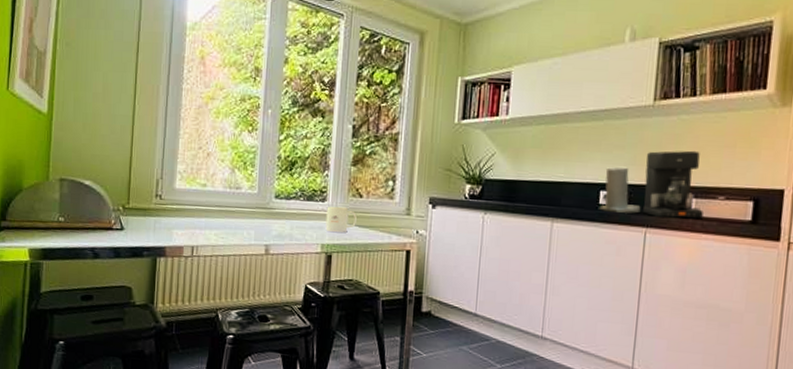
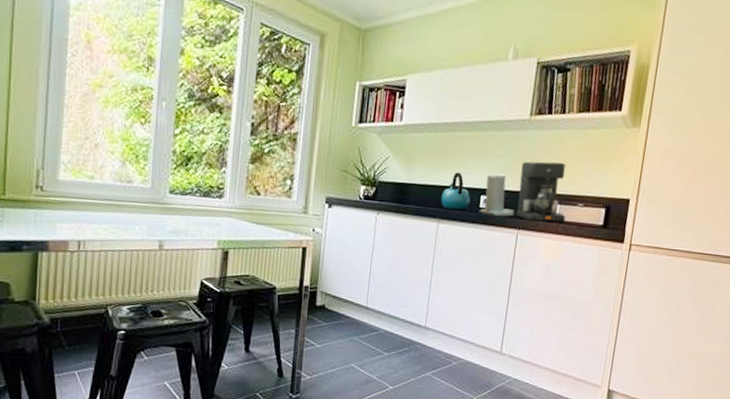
mug: present [325,206,358,233] -> none [222,202,255,230]
kettle: none [554,166,589,208] -> present [441,172,471,211]

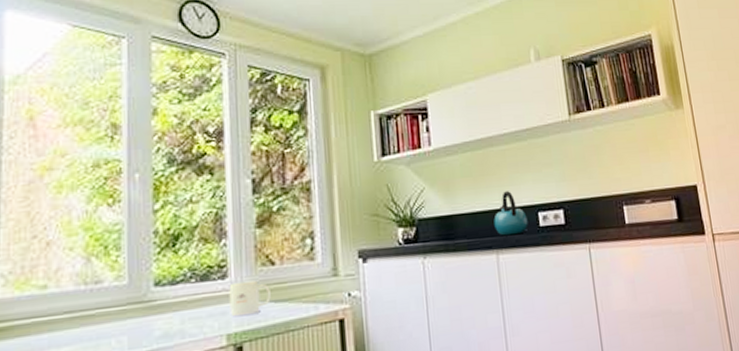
mug: none [222,202,255,230] -> present [229,280,272,317]
paper towel: present [479,174,515,217] -> none [539,184,580,233]
coffee maker: present [515,161,566,223] -> none [574,159,637,231]

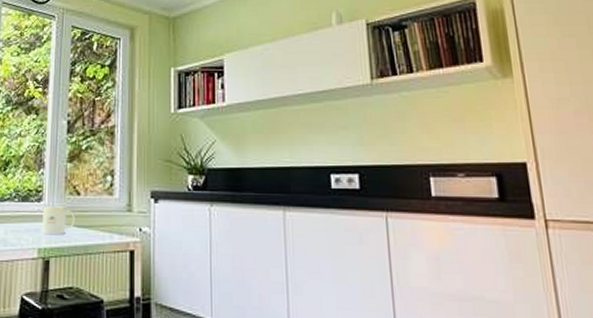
kettle: present [494,191,528,236] -> none [282,150,319,194]

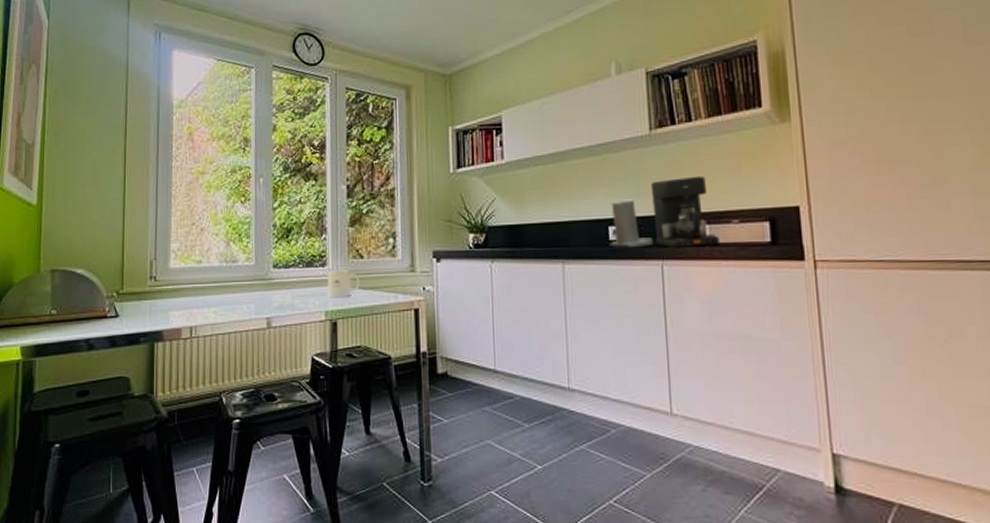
paper towel: none [332,148,377,197] -> present [610,199,654,247]
coffee maker: none [374,127,445,201] -> present [651,175,719,249]

